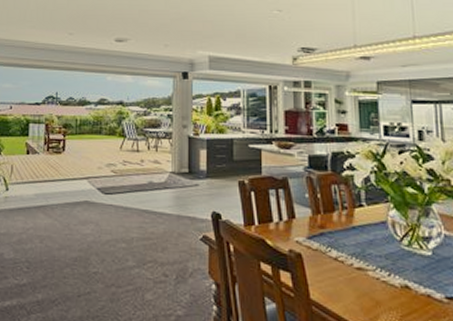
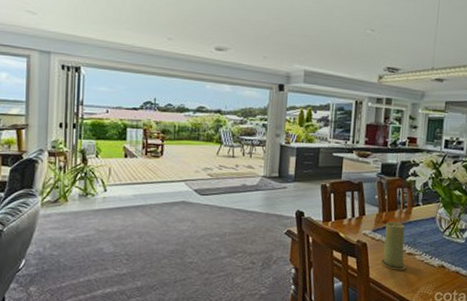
candle: none [322,227,357,291] -> present [380,222,406,271]

